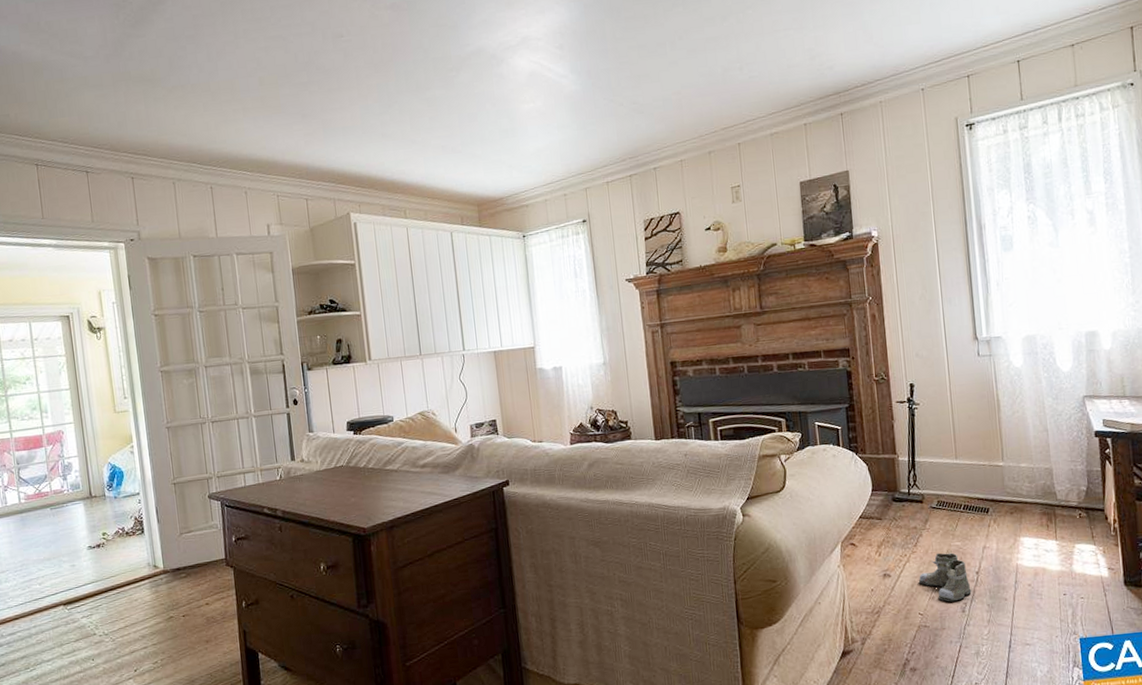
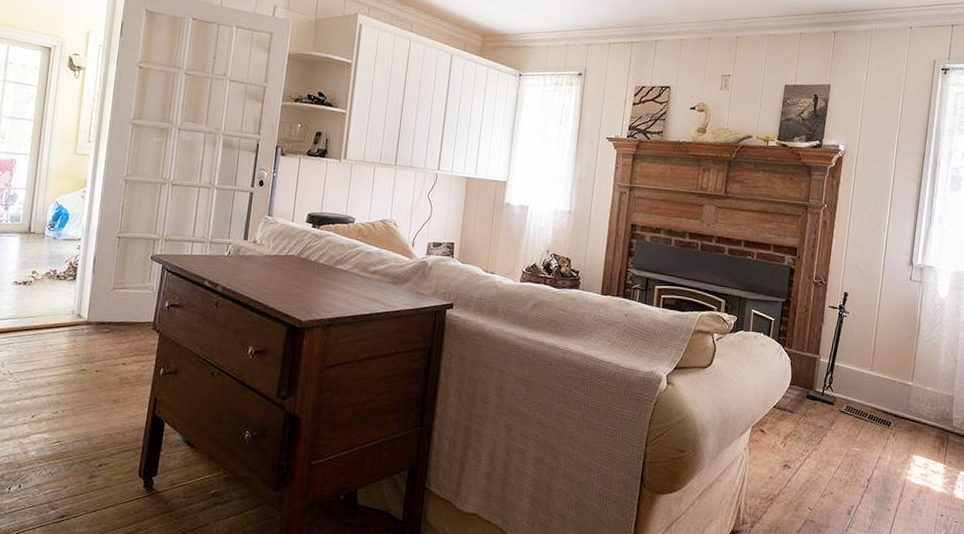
boots: present [918,553,976,602] -> none [814,454,862,506]

